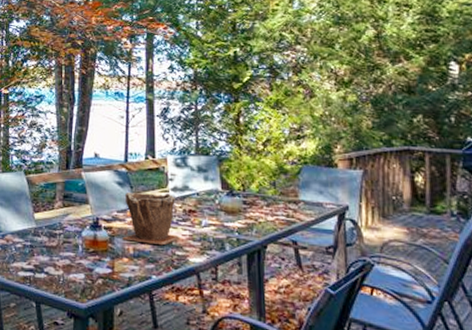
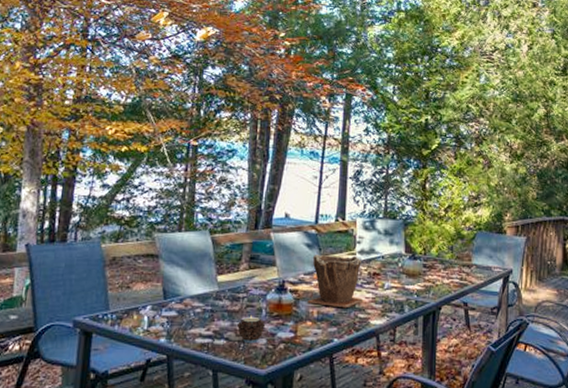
candle: none [56,250,83,278] -> present [237,315,266,344]

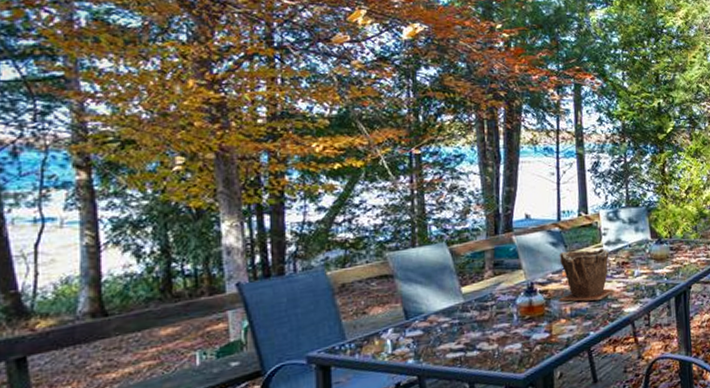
candle: present [237,315,266,344] -> none [489,321,519,351]

